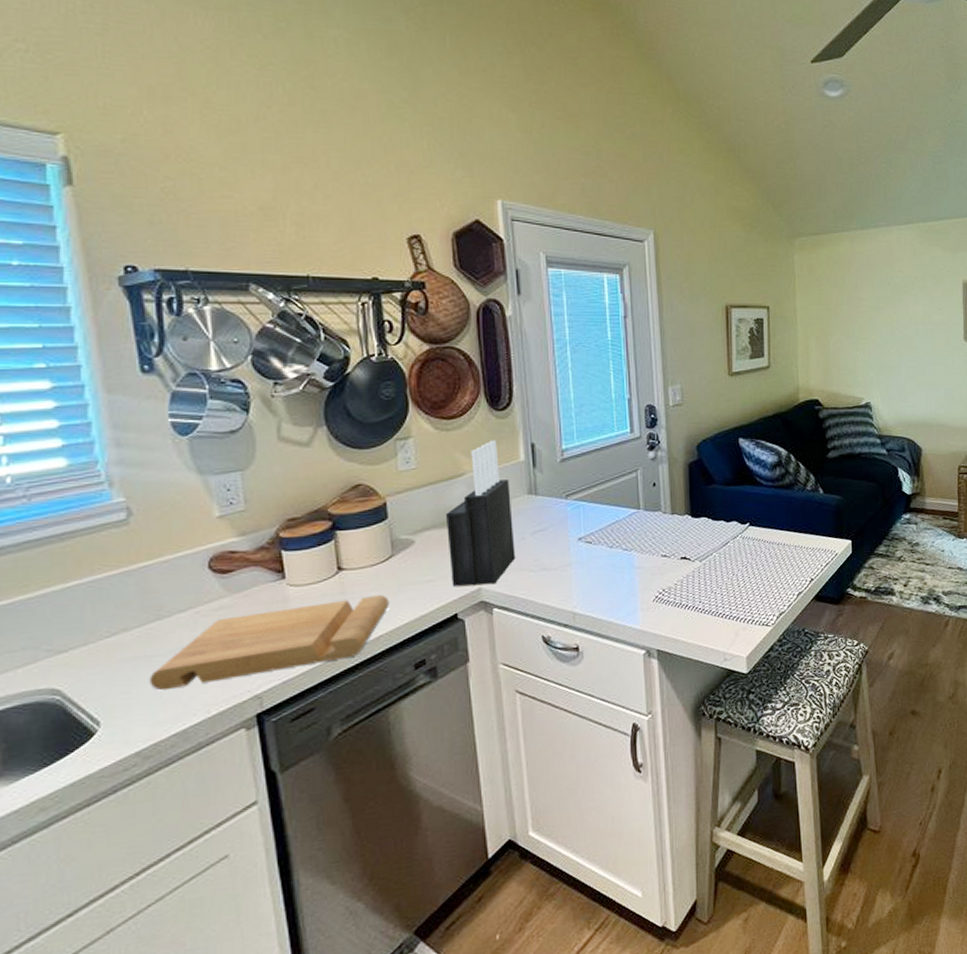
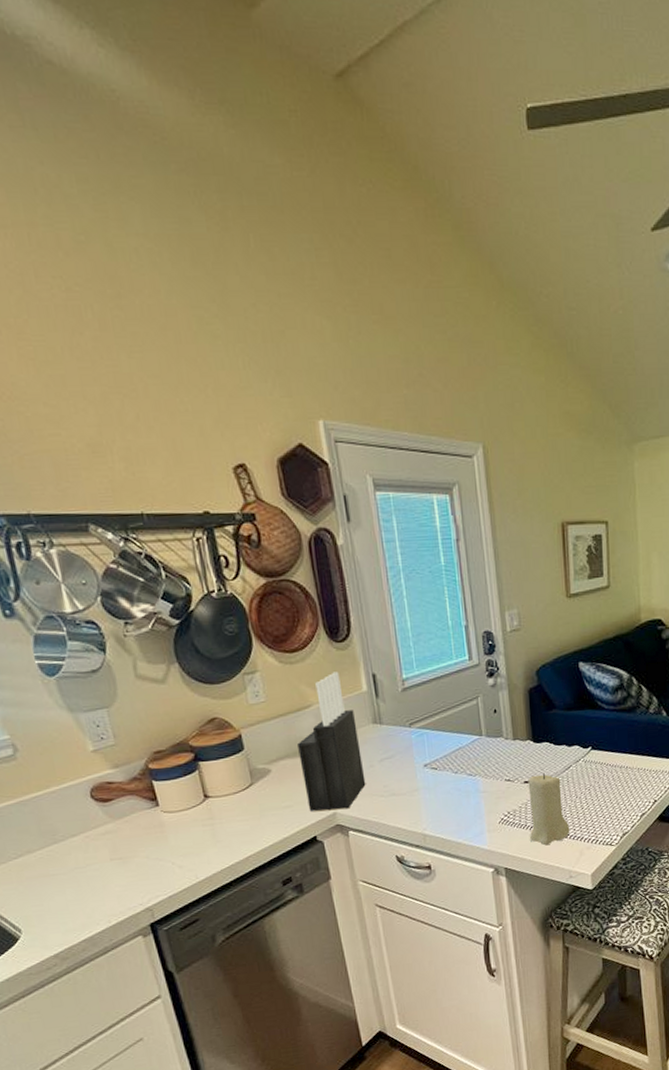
cutting board: present [149,595,390,691] -> none [55,820,255,904]
candle: none [683,549,726,626] -> present [528,773,570,846]

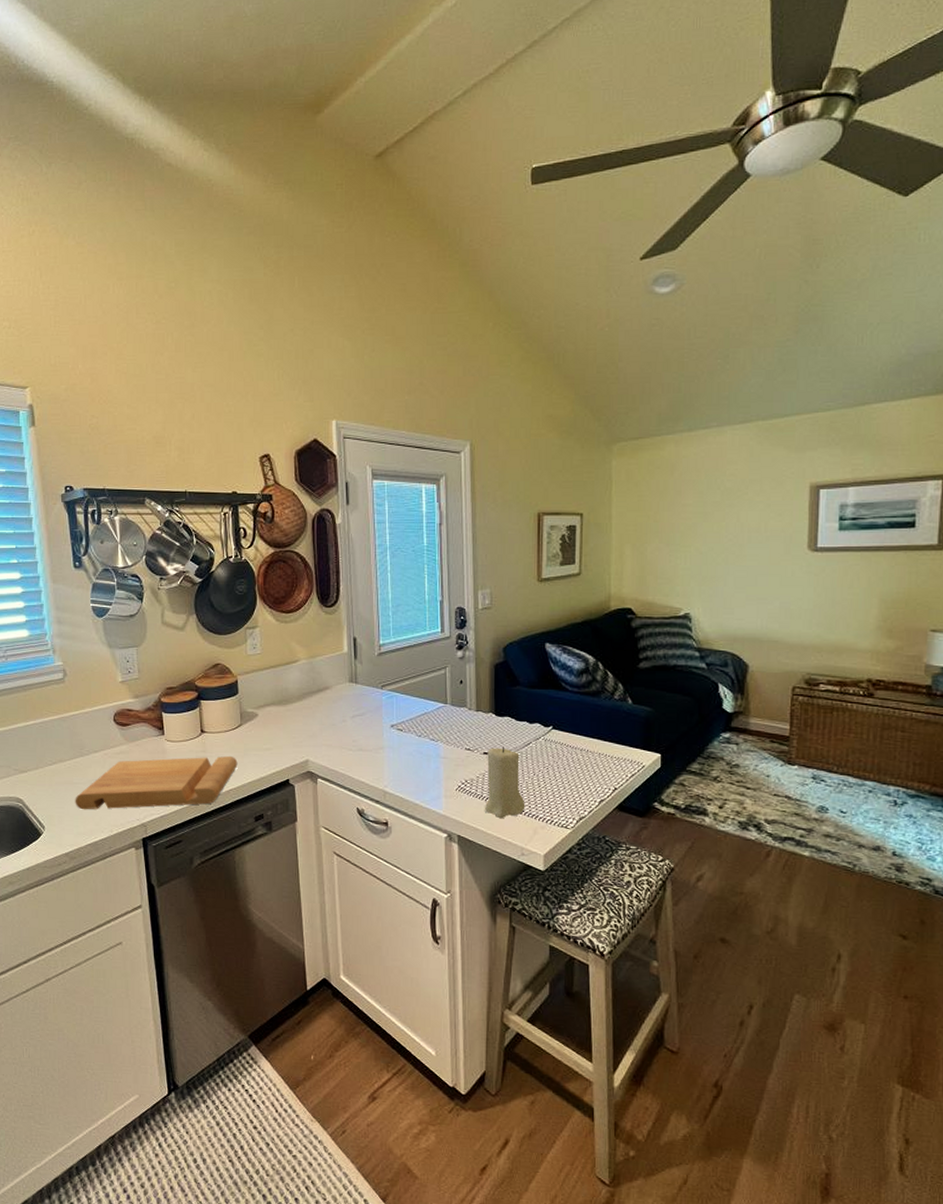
cutting board: none [55,820,255,904] -> present [75,756,238,810]
knife block: present [297,671,366,811] -> none [283,633,337,758]

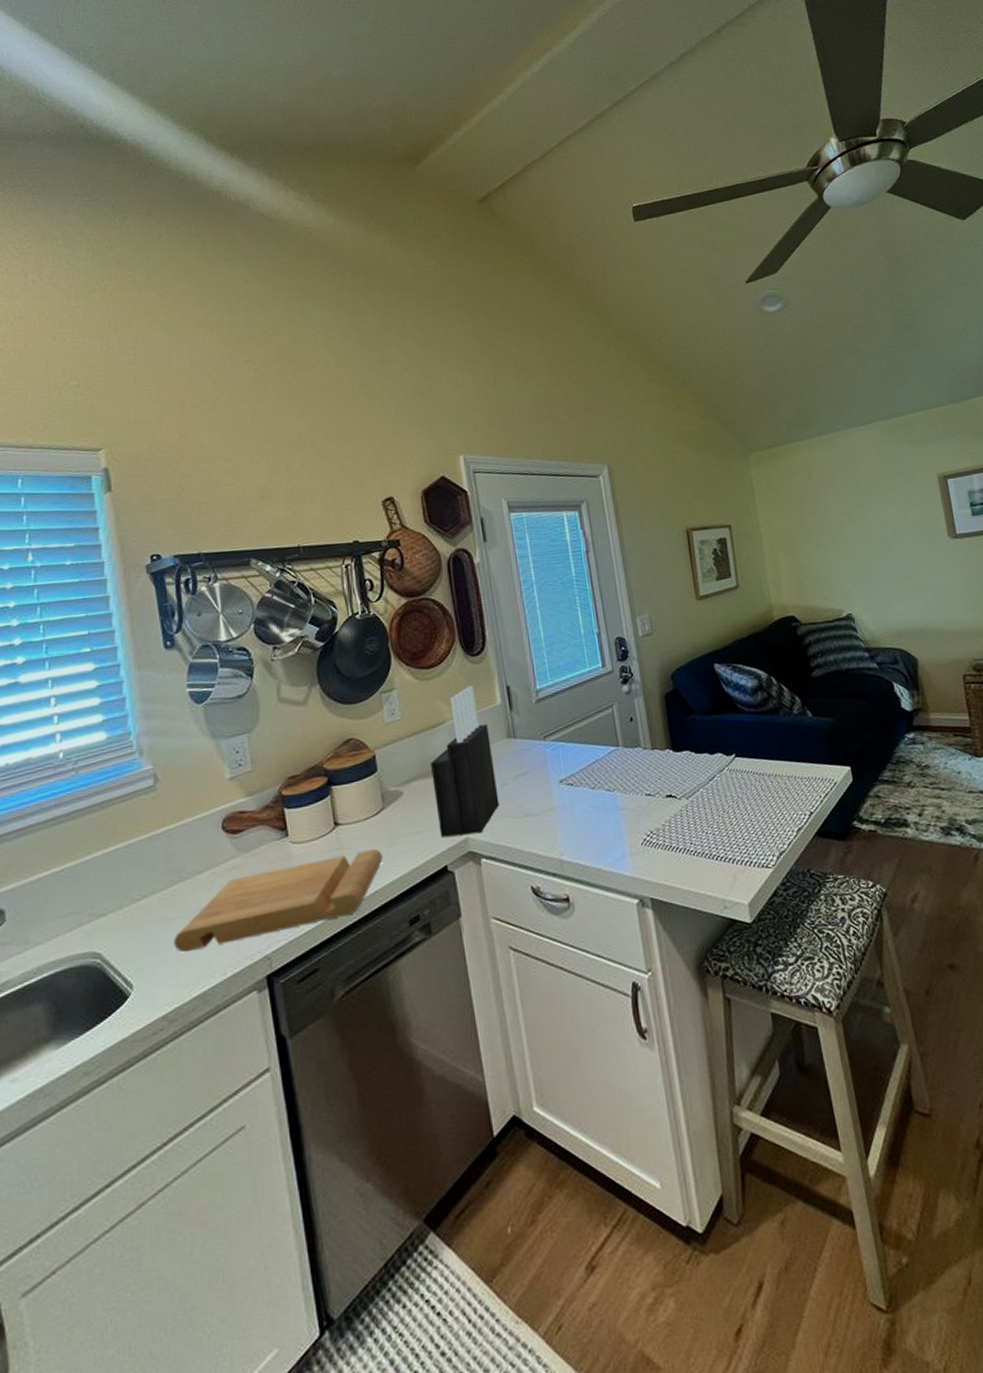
knife block: none [283,633,337,758] -> present [431,685,500,837]
candle: present [484,746,526,819] -> none [670,785,720,870]

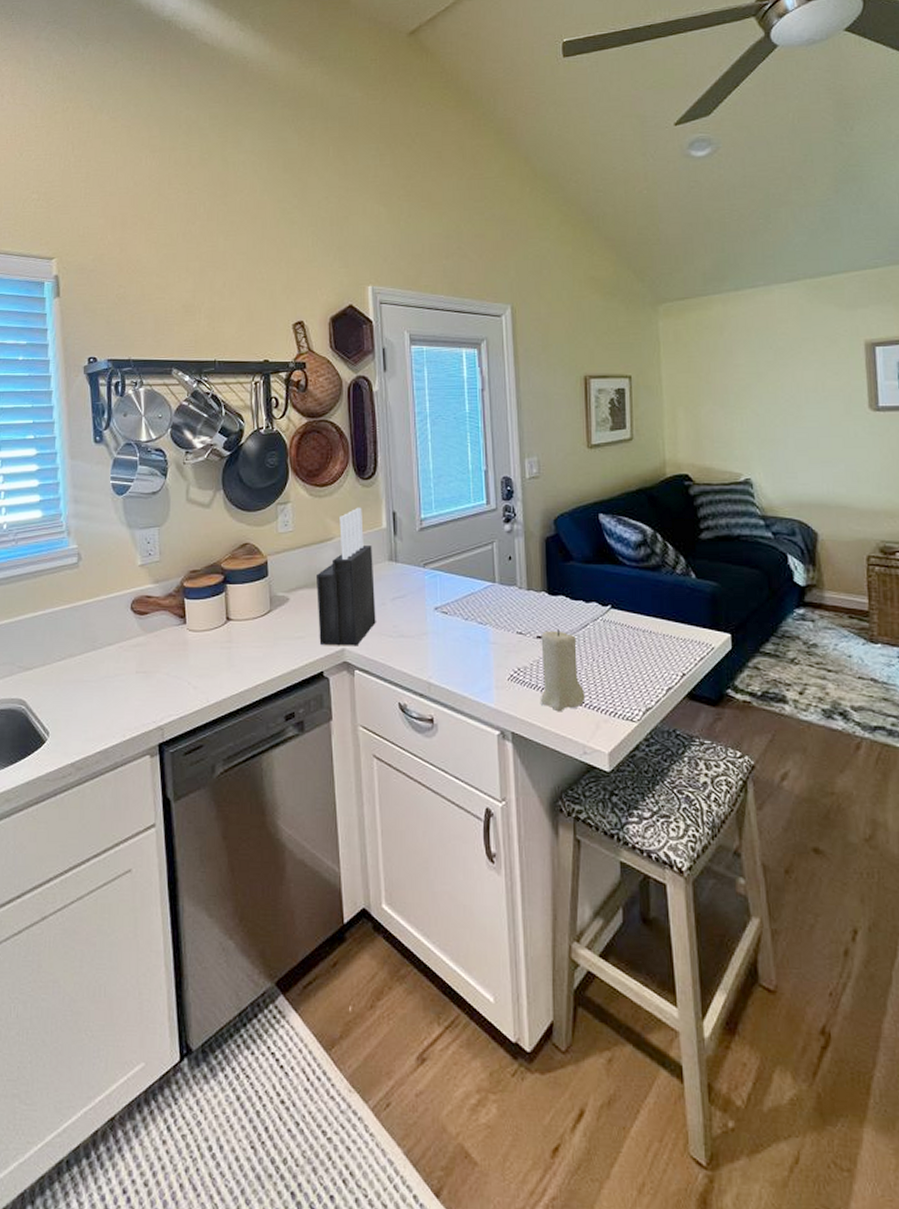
cutting board: present [173,849,383,953] -> none [84,647,267,712]
candle: none [670,785,720,870] -> present [540,629,586,712]

